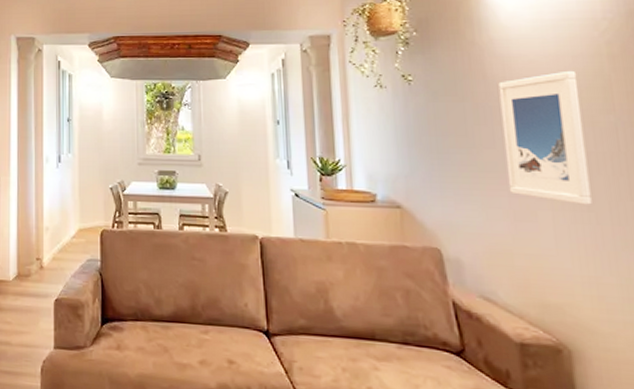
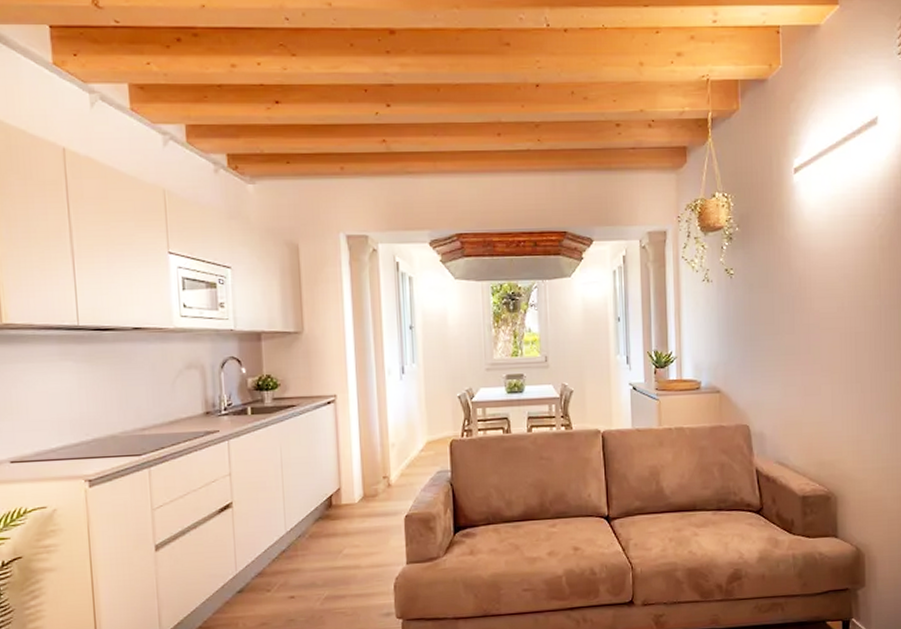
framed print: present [498,70,592,205] -> none [800,261,859,377]

